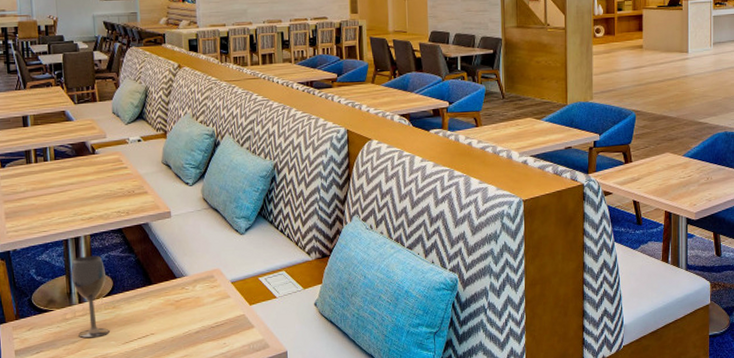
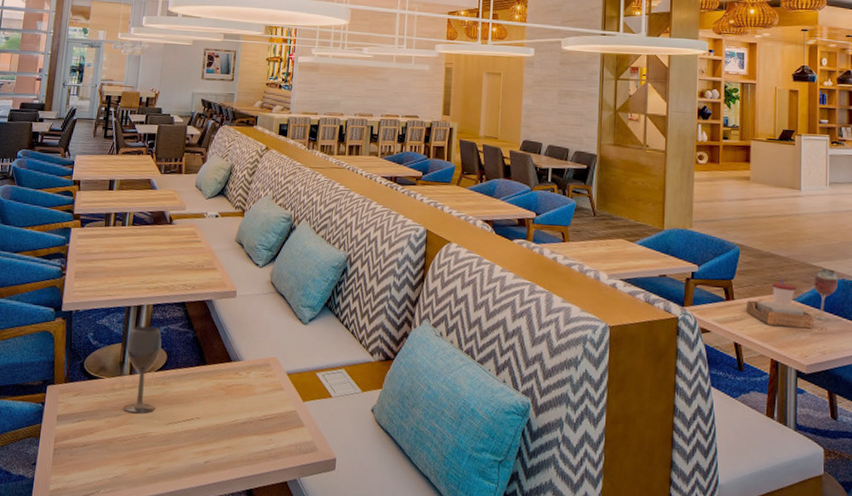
napkin holder: none [642,159,701,181] -> present [745,300,814,329]
cup: none [664,137,686,161] -> present [772,278,797,306]
wineglass: none [699,123,721,173] -> present [812,268,837,323]

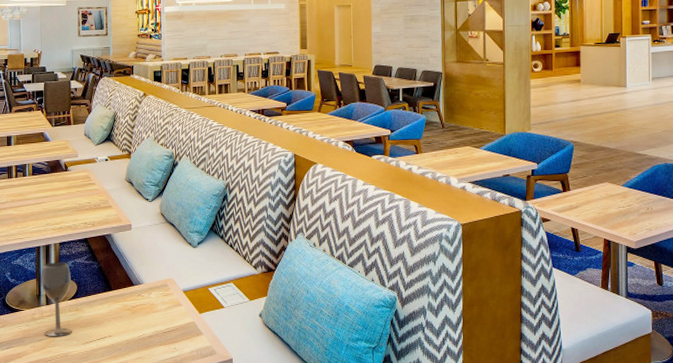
napkin holder: present [745,300,814,329] -> none [580,189,641,210]
cup: present [772,278,797,306] -> none [603,167,625,191]
wineglass: present [812,268,837,323] -> none [639,155,661,203]

